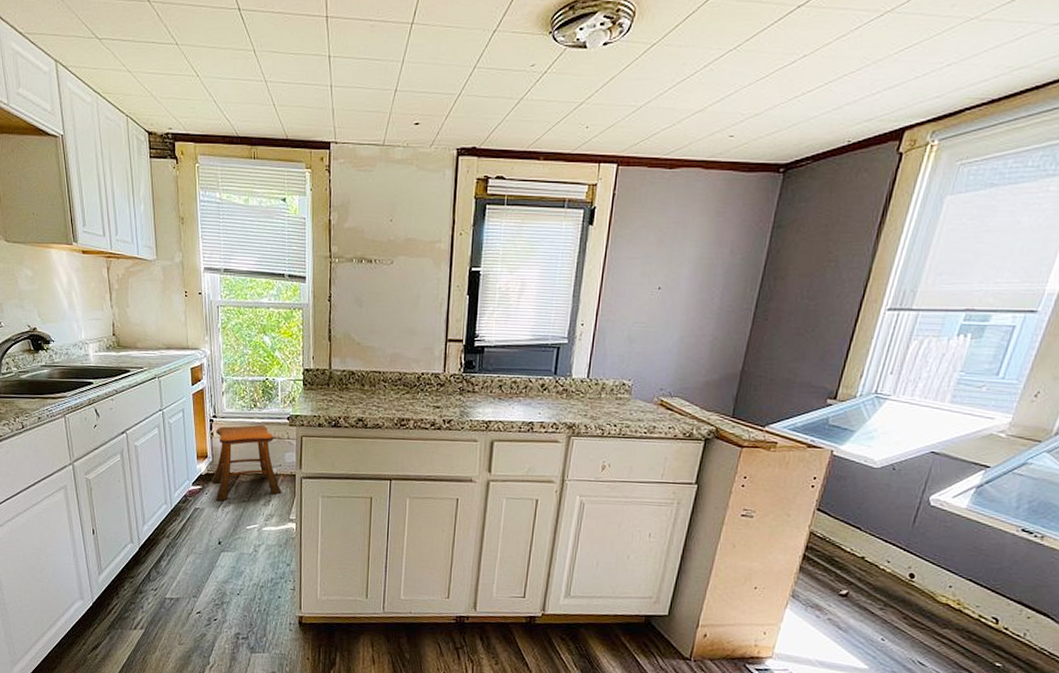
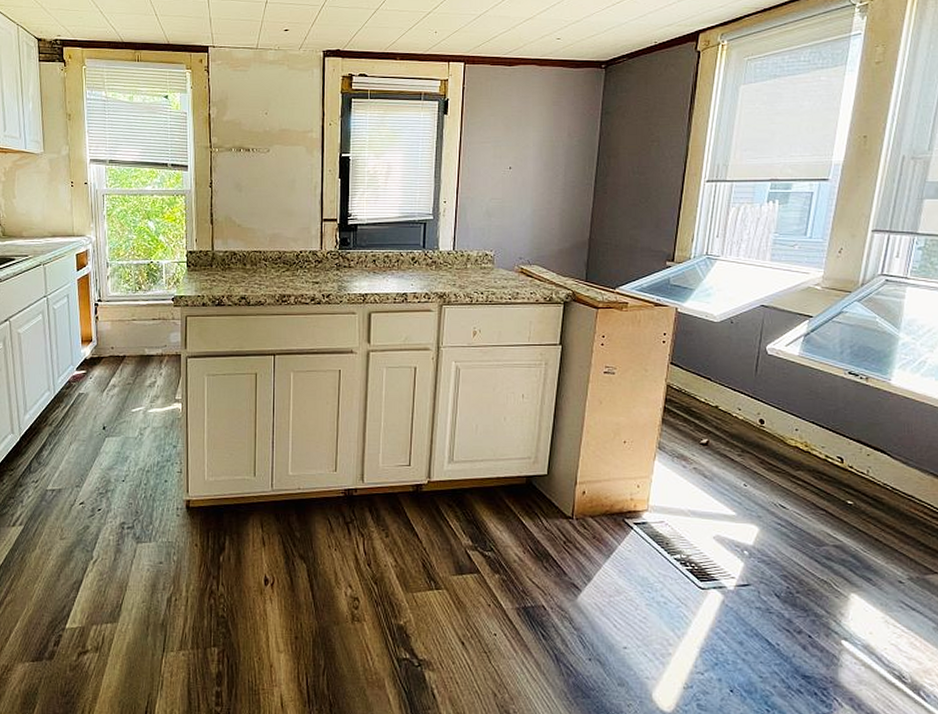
stool: present [212,424,282,501] -> none [96,306,167,385]

